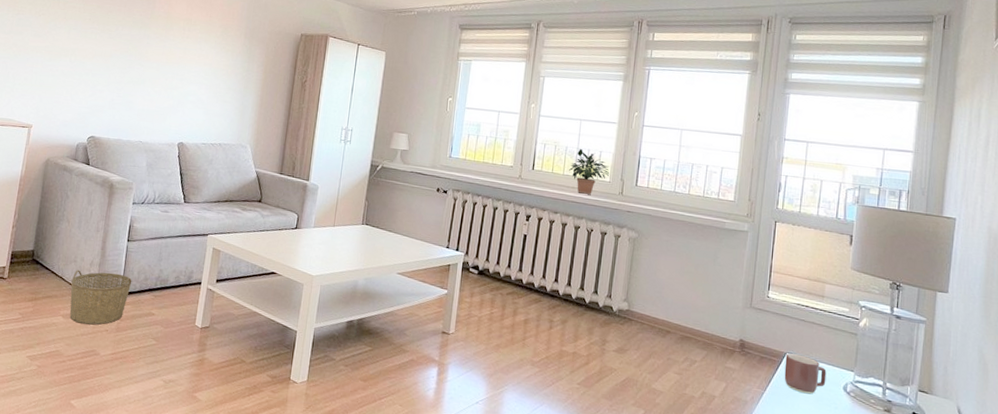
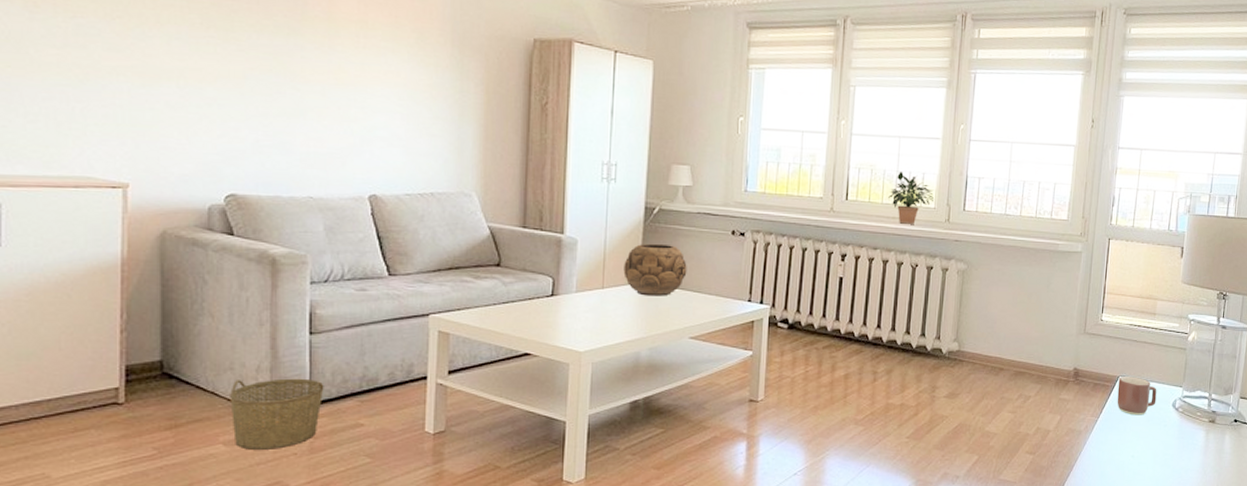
decorative bowl: none [350,193,400,237] -> present [623,243,687,296]

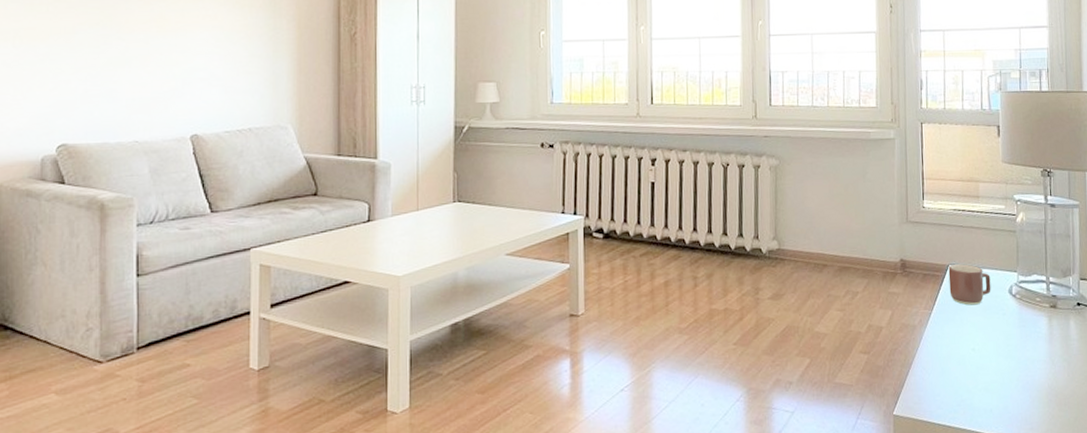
basket: present [230,378,324,450] -> none [62,321,152,398]
decorative bowl: present [623,243,687,296] -> none [437,161,499,215]
potted plant: present [888,172,935,224] -> none [693,72,740,124]

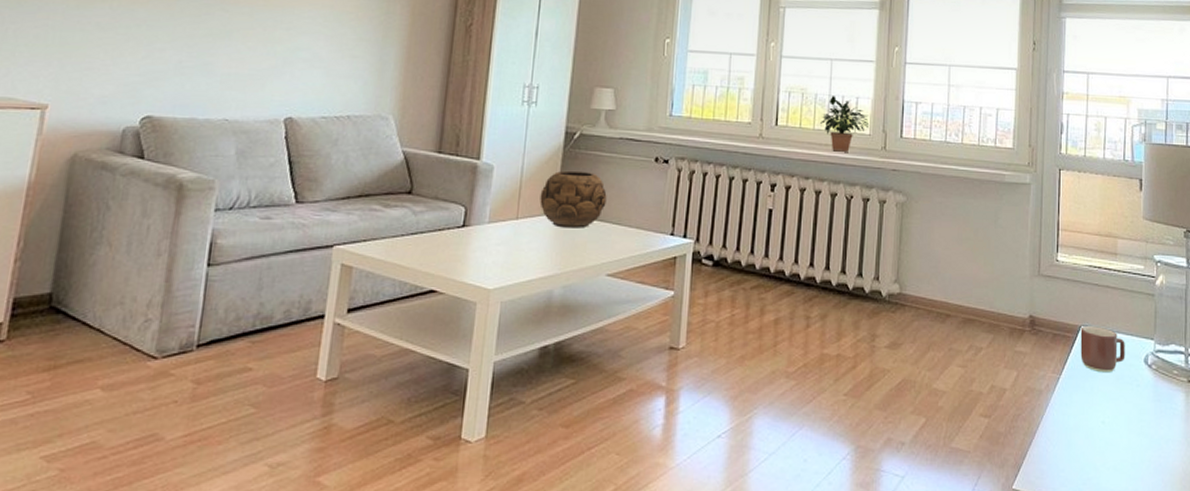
decorative bowl: none [437,161,499,215] -> present [539,170,607,228]
potted plant: none [693,72,740,124] -> present [821,96,870,152]

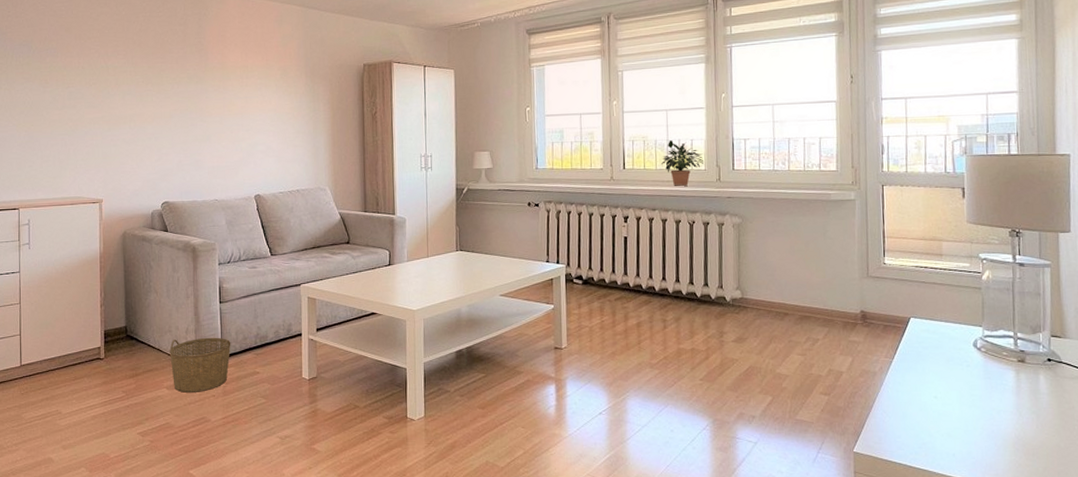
basket: none [113,315,216,396] -> present [170,337,231,393]
decorative bowl: present [539,170,607,228] -> none [443,217,494,262]
mug: present [1080,326,1125,373] -> none [910,317,955,356]

